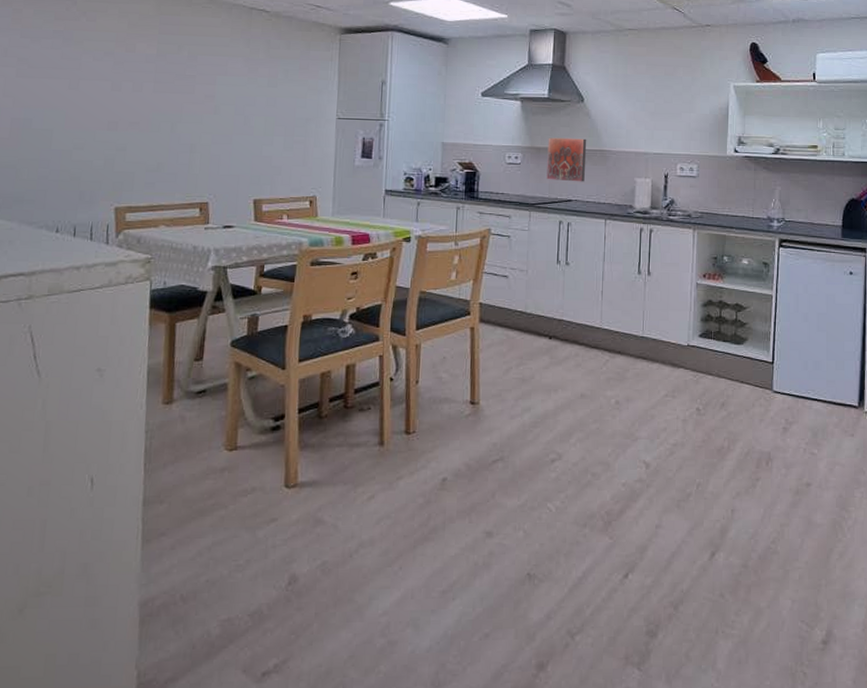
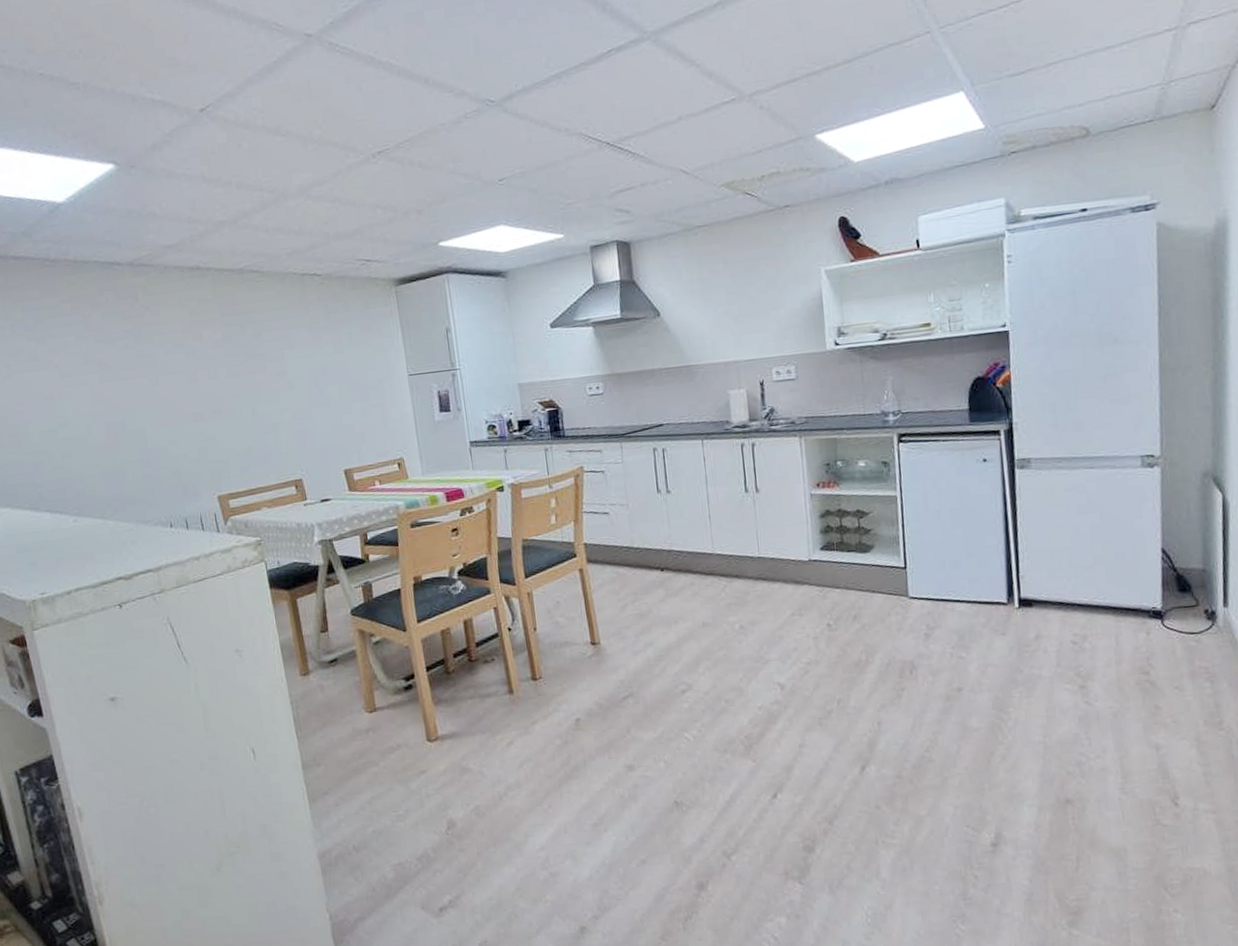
decorative tile: present [546,137,587,182] -> none [628,356,674,407]

